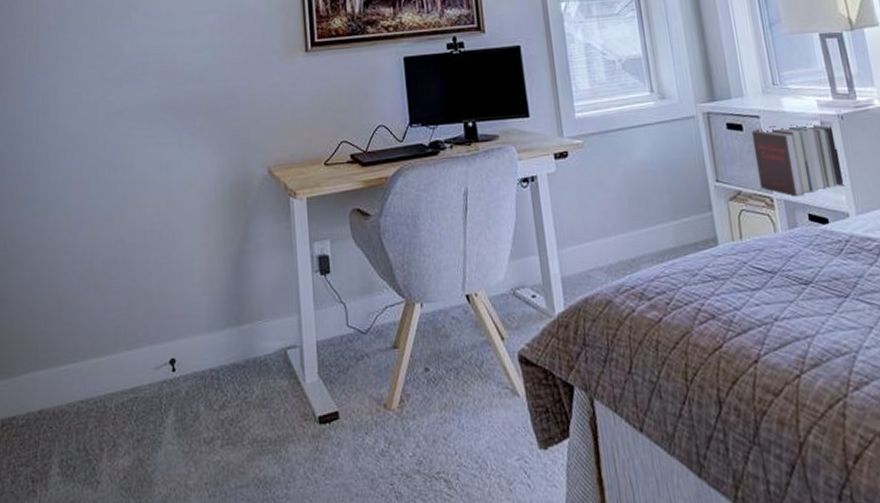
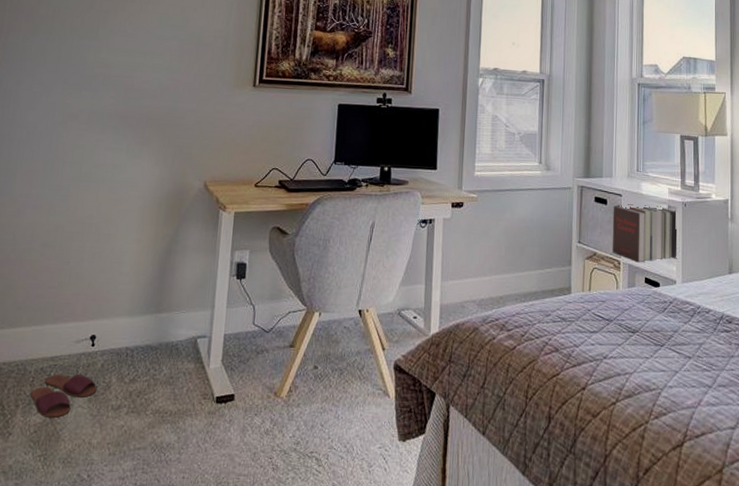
slippers: none [115,405,185,459] -> present [31,373,97,418]

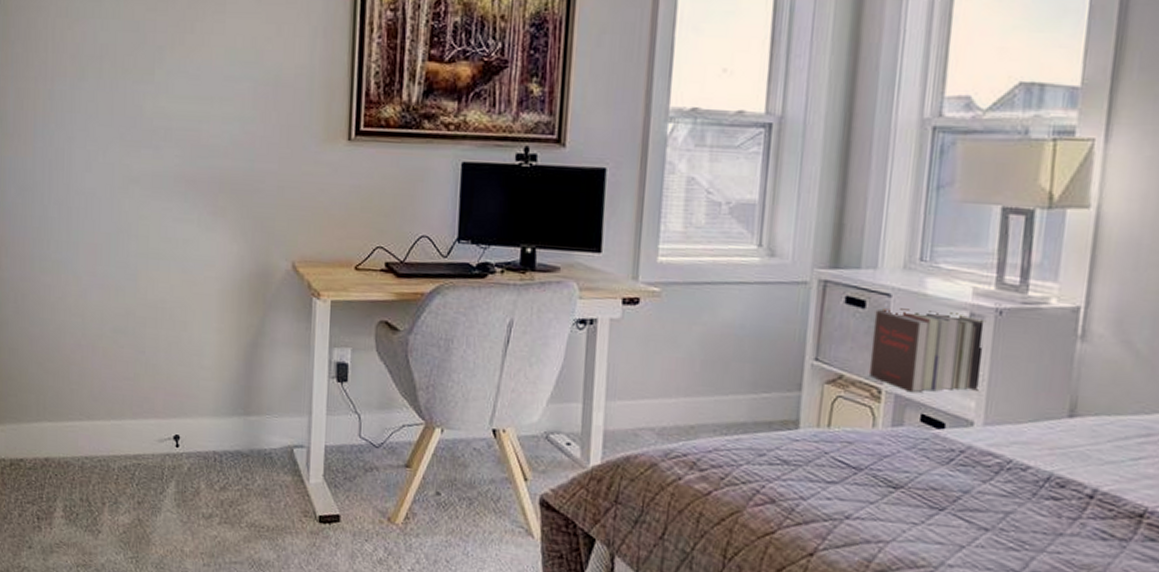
slippers: present [31,373,97,418] -> none [116,473,186,520]

